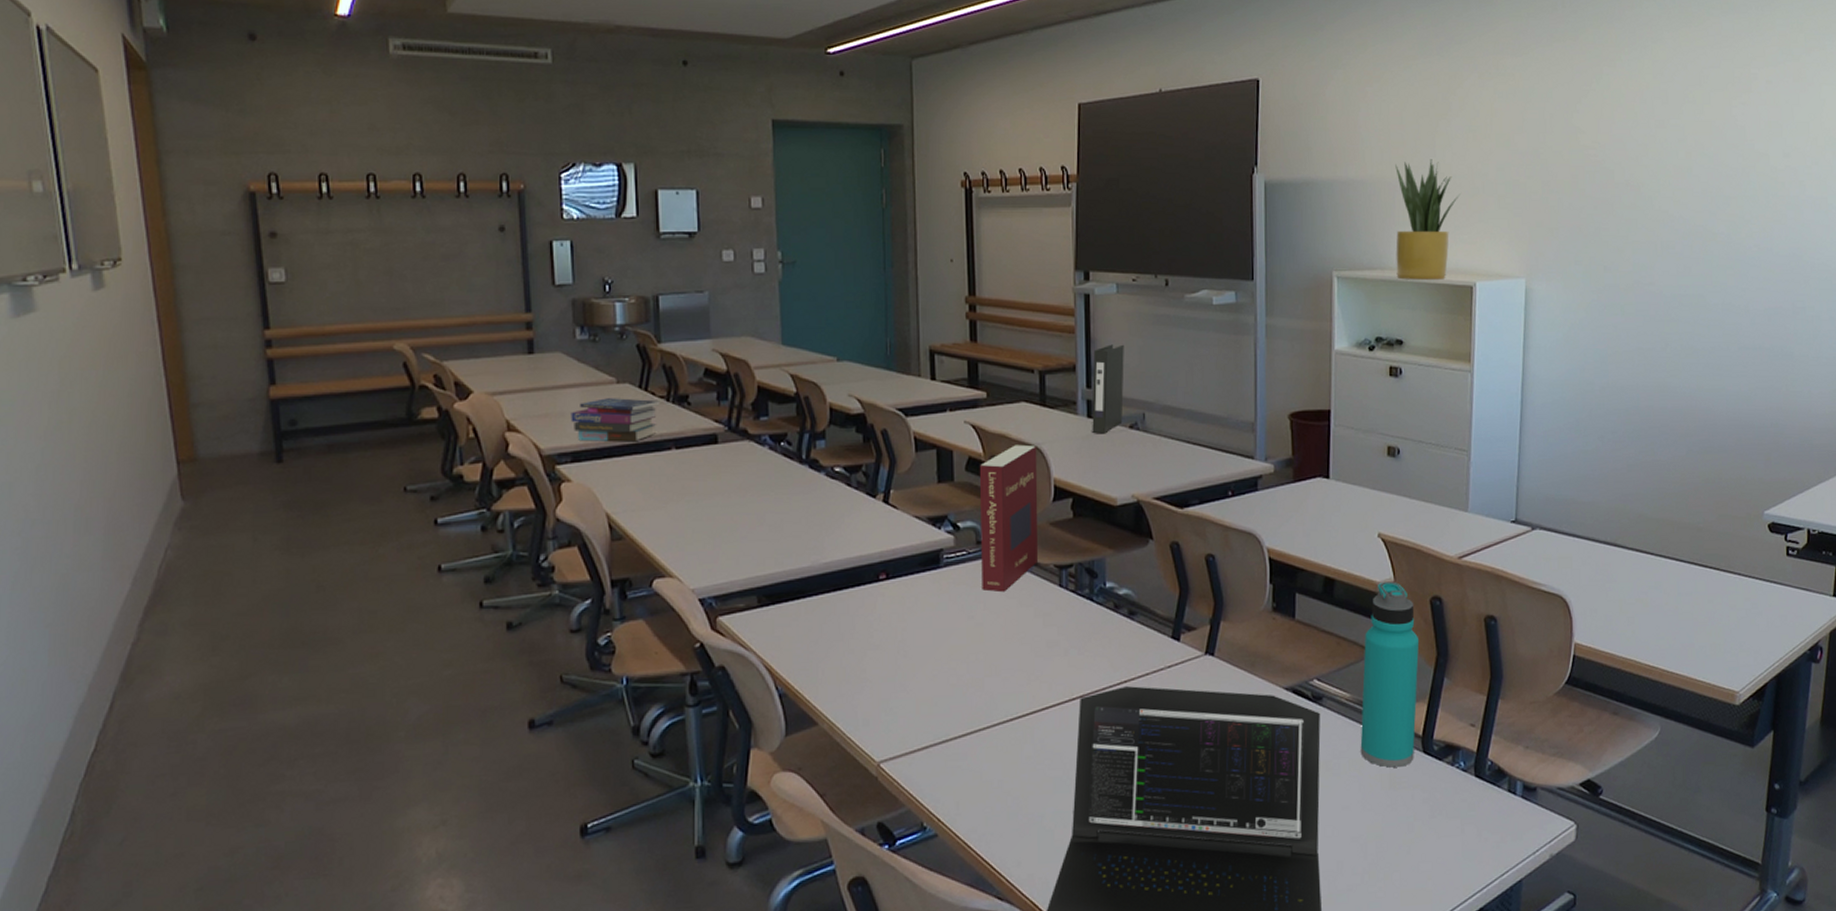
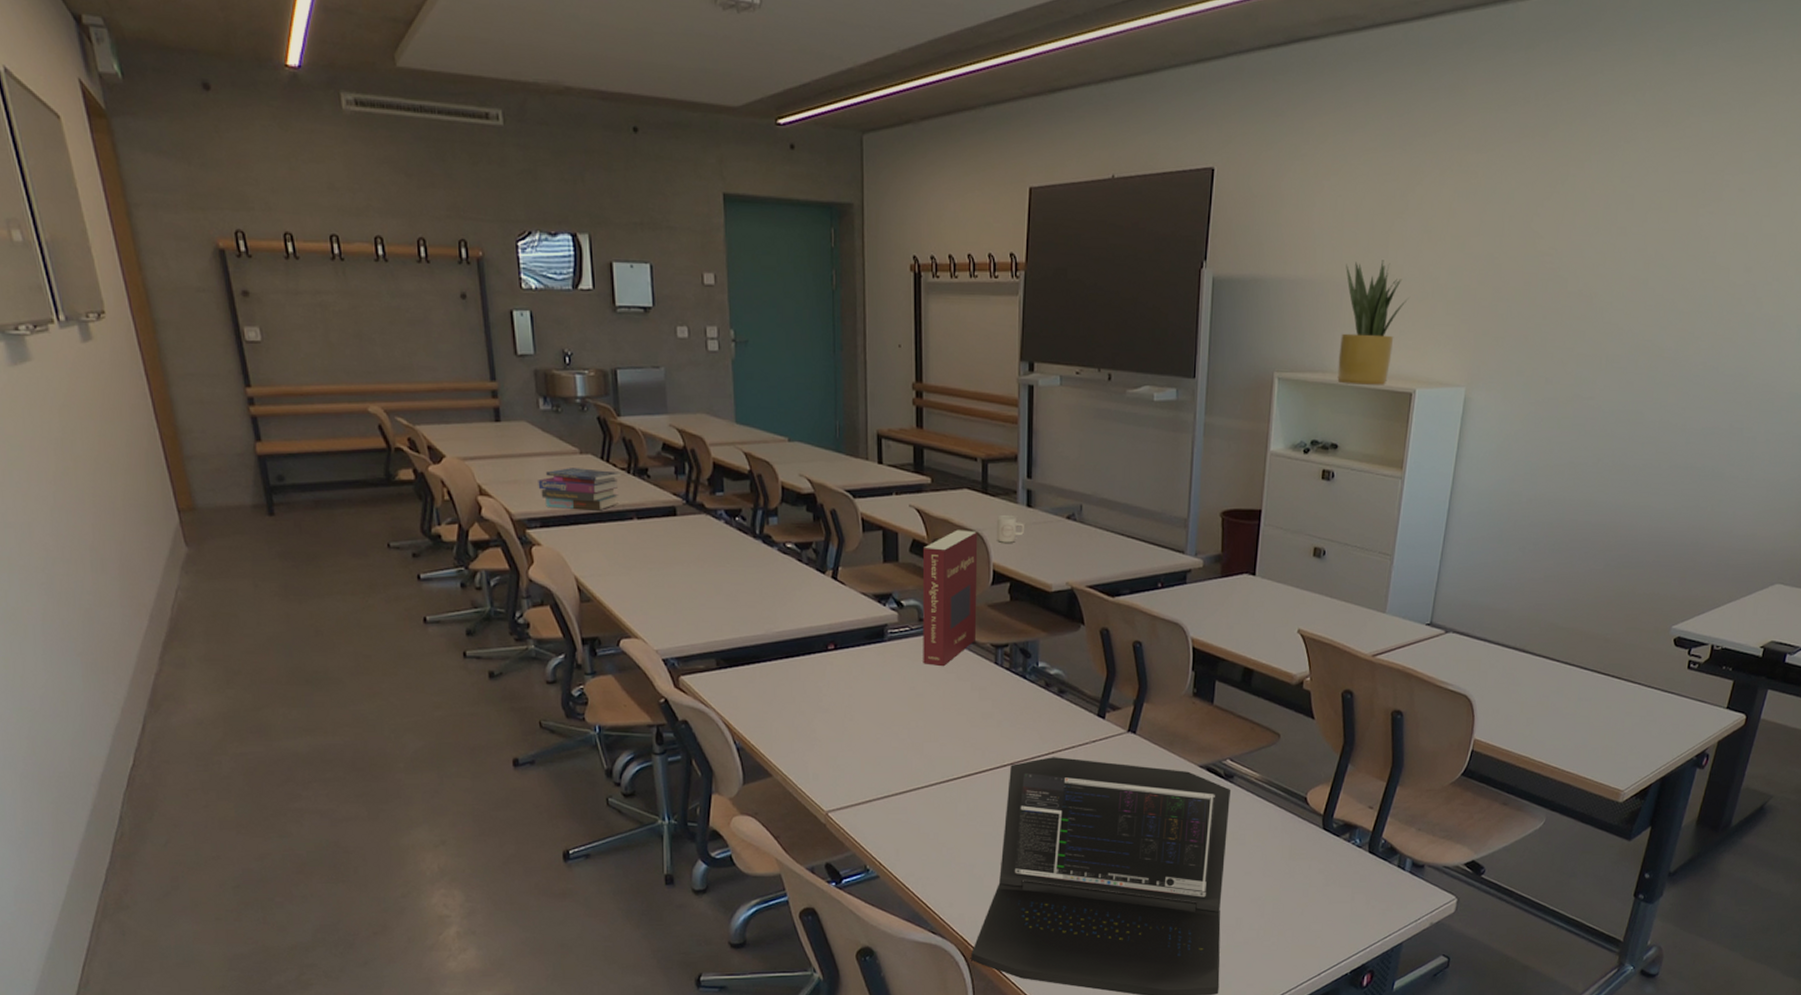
mug: none [1057,428,1087,456] -> present [997,515,1025,543]
binder: present [1092,344,1124,434] -> none [1031,436,1065,523]
water bottle: present [1360,581,1420,768] -> none [1265,674,1329,841]

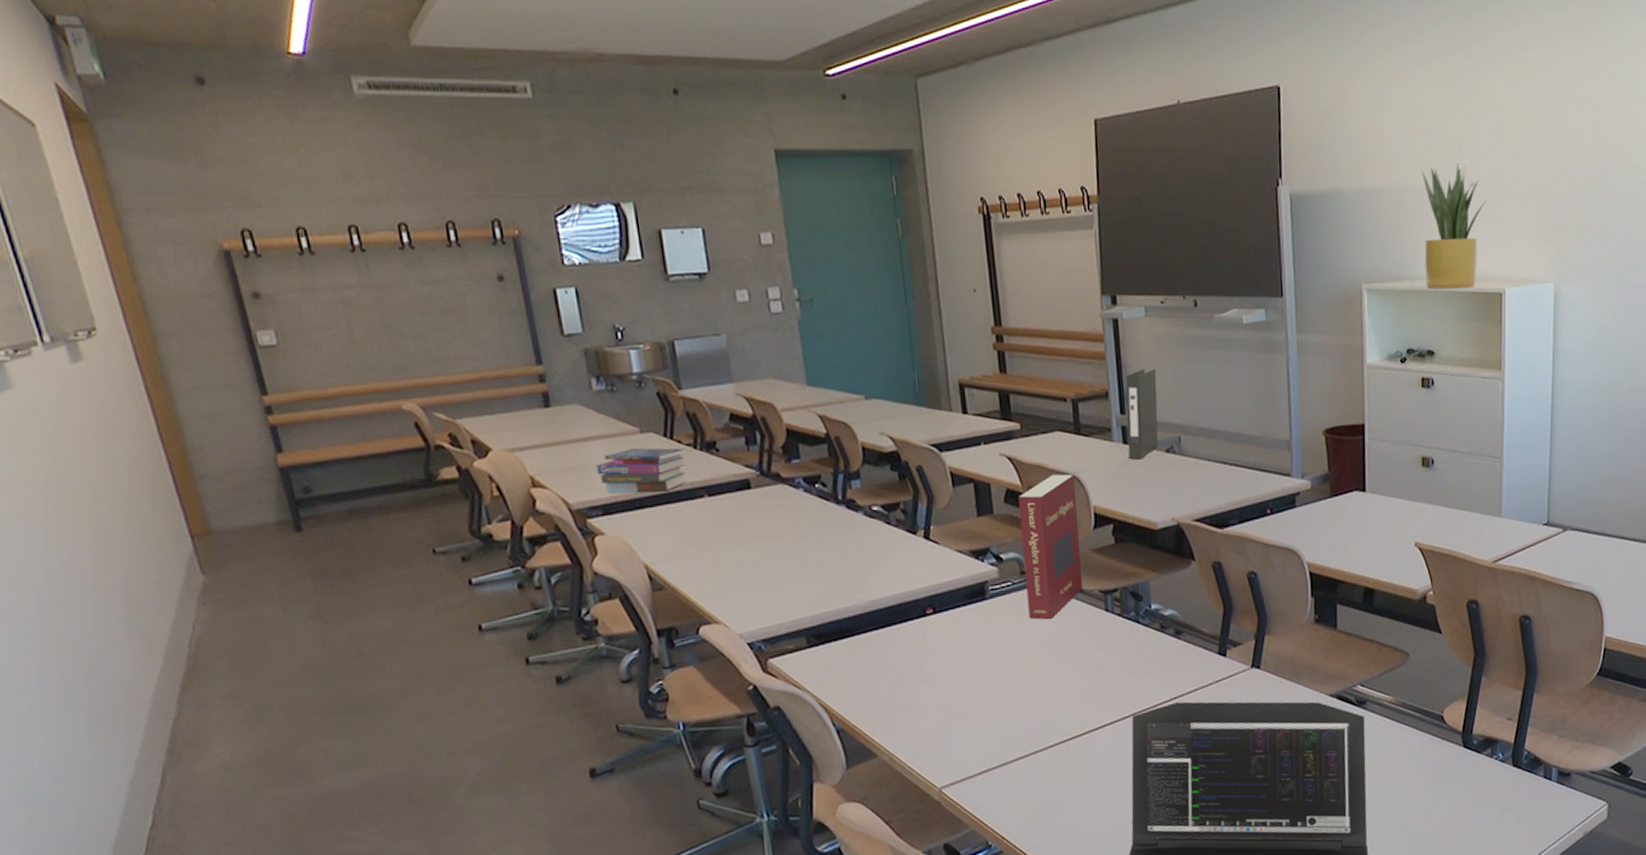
mug: present [997,515,1025,543] -> none [1093,454,1124,484]
binder: none [1031,436,1065,523] -> present [1125,368,1159,460]

